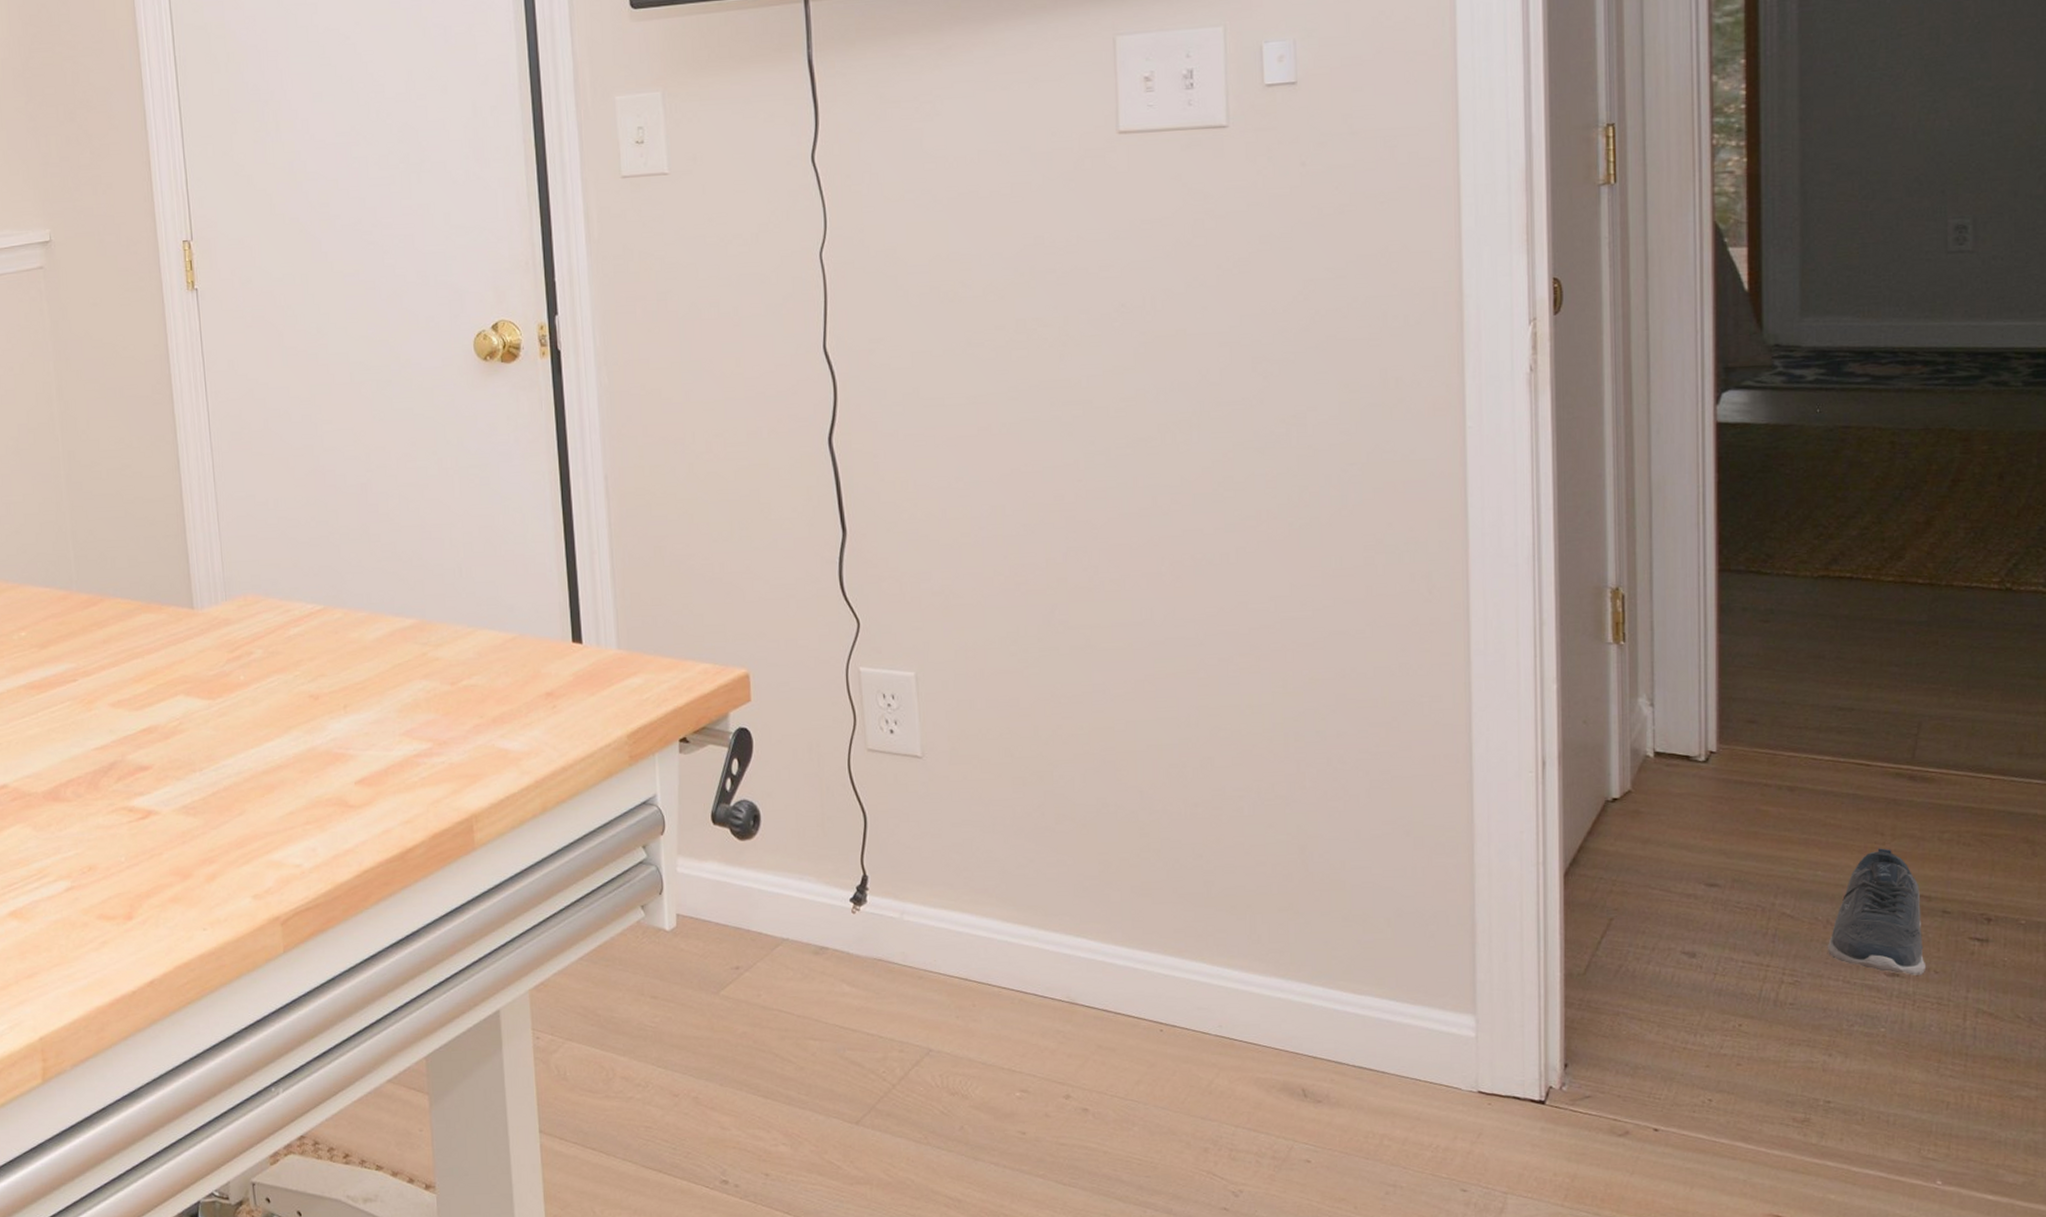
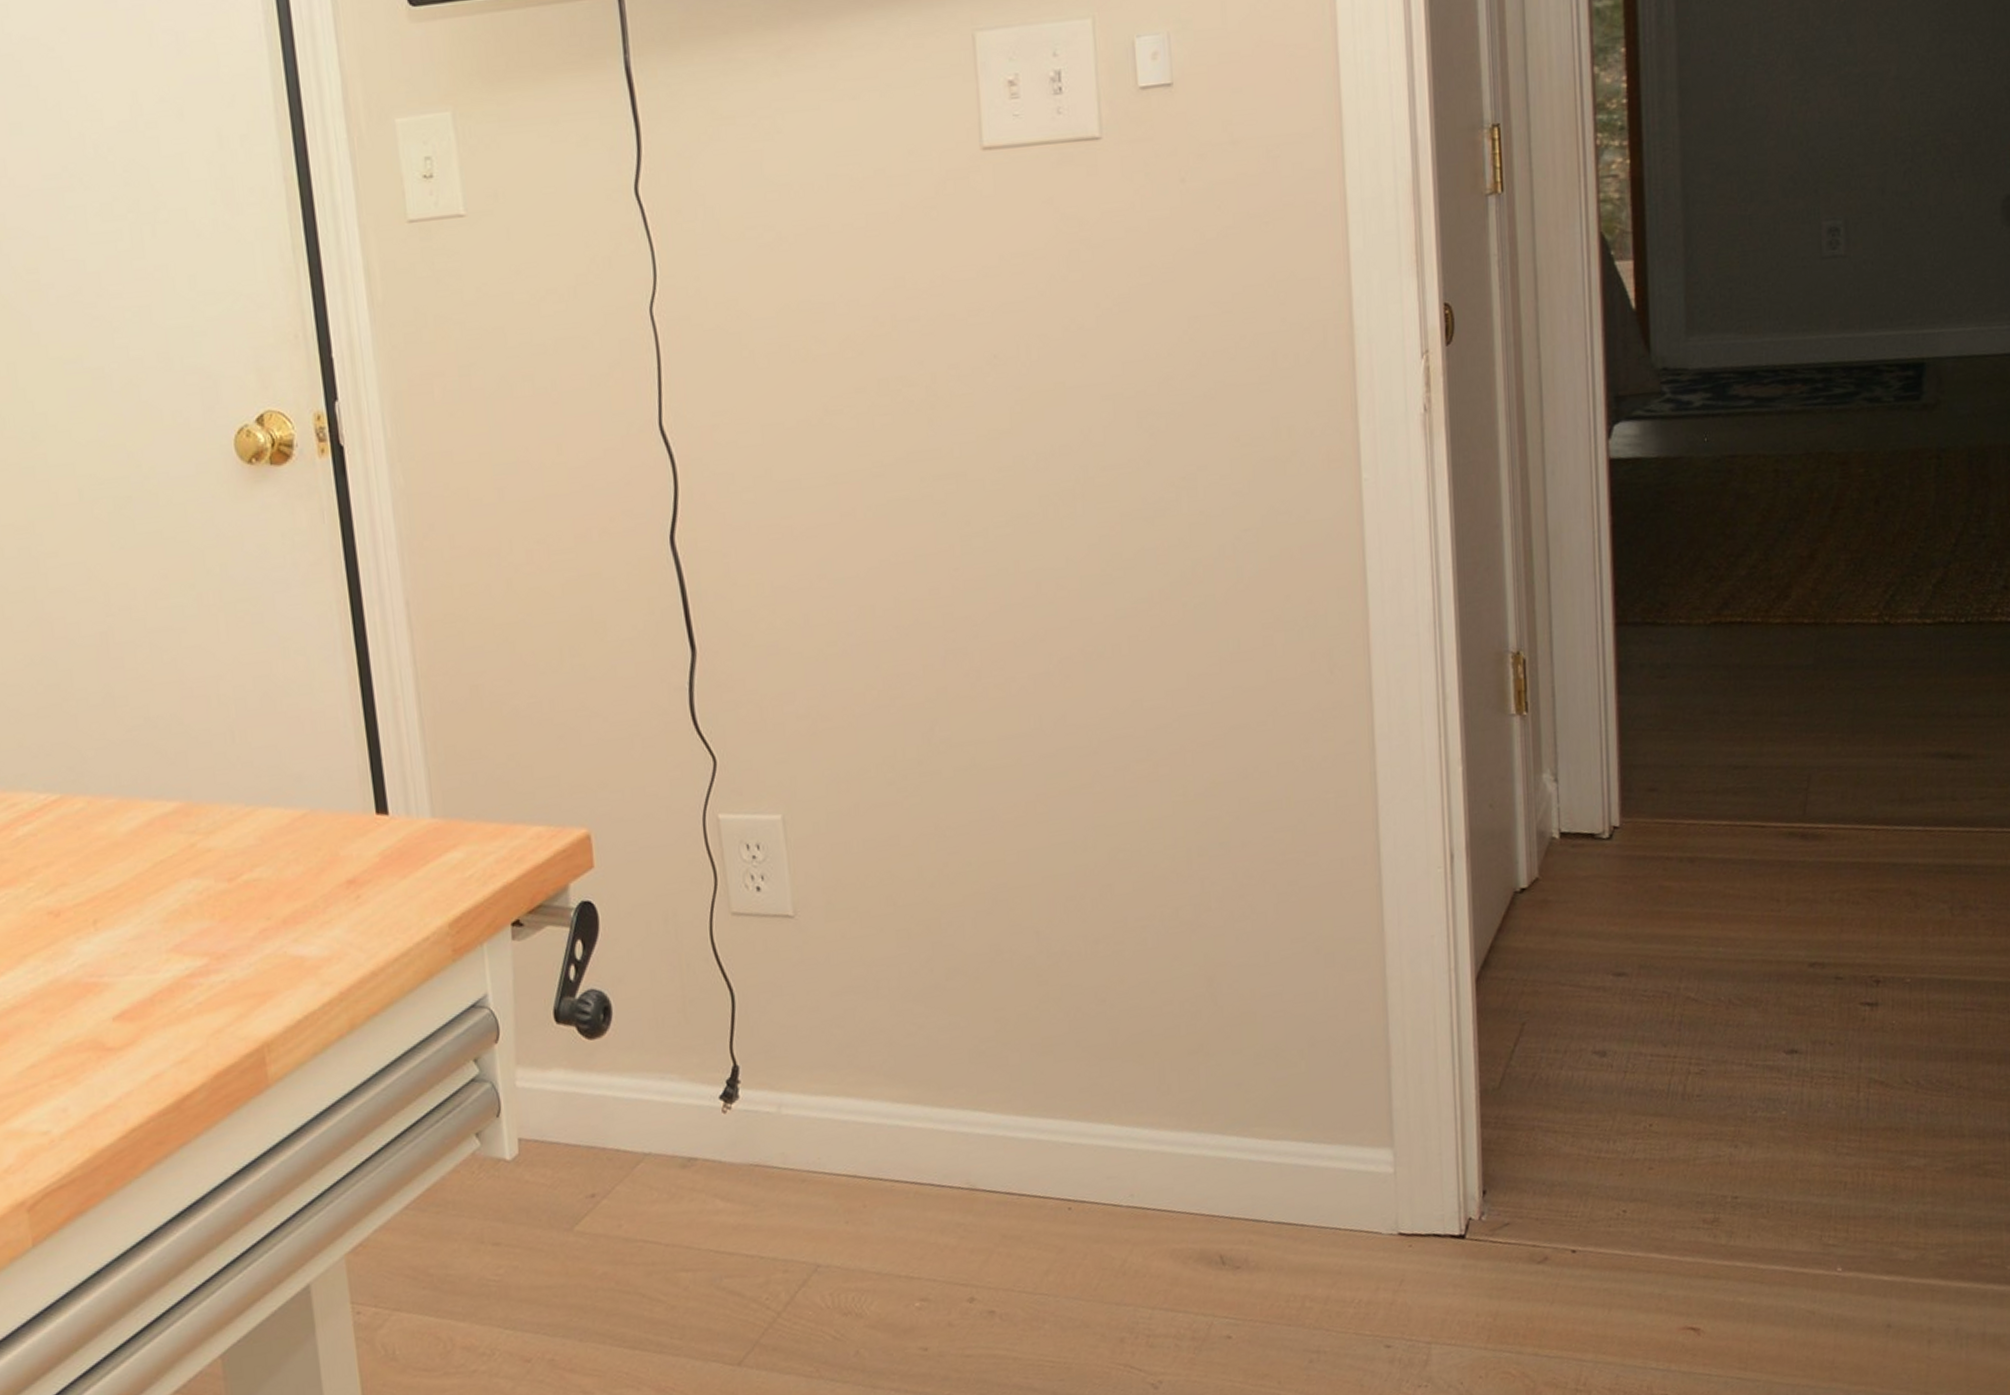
athletic shoe: present [1827,848,1927,976] -> none [1730,915,1822,1051]

